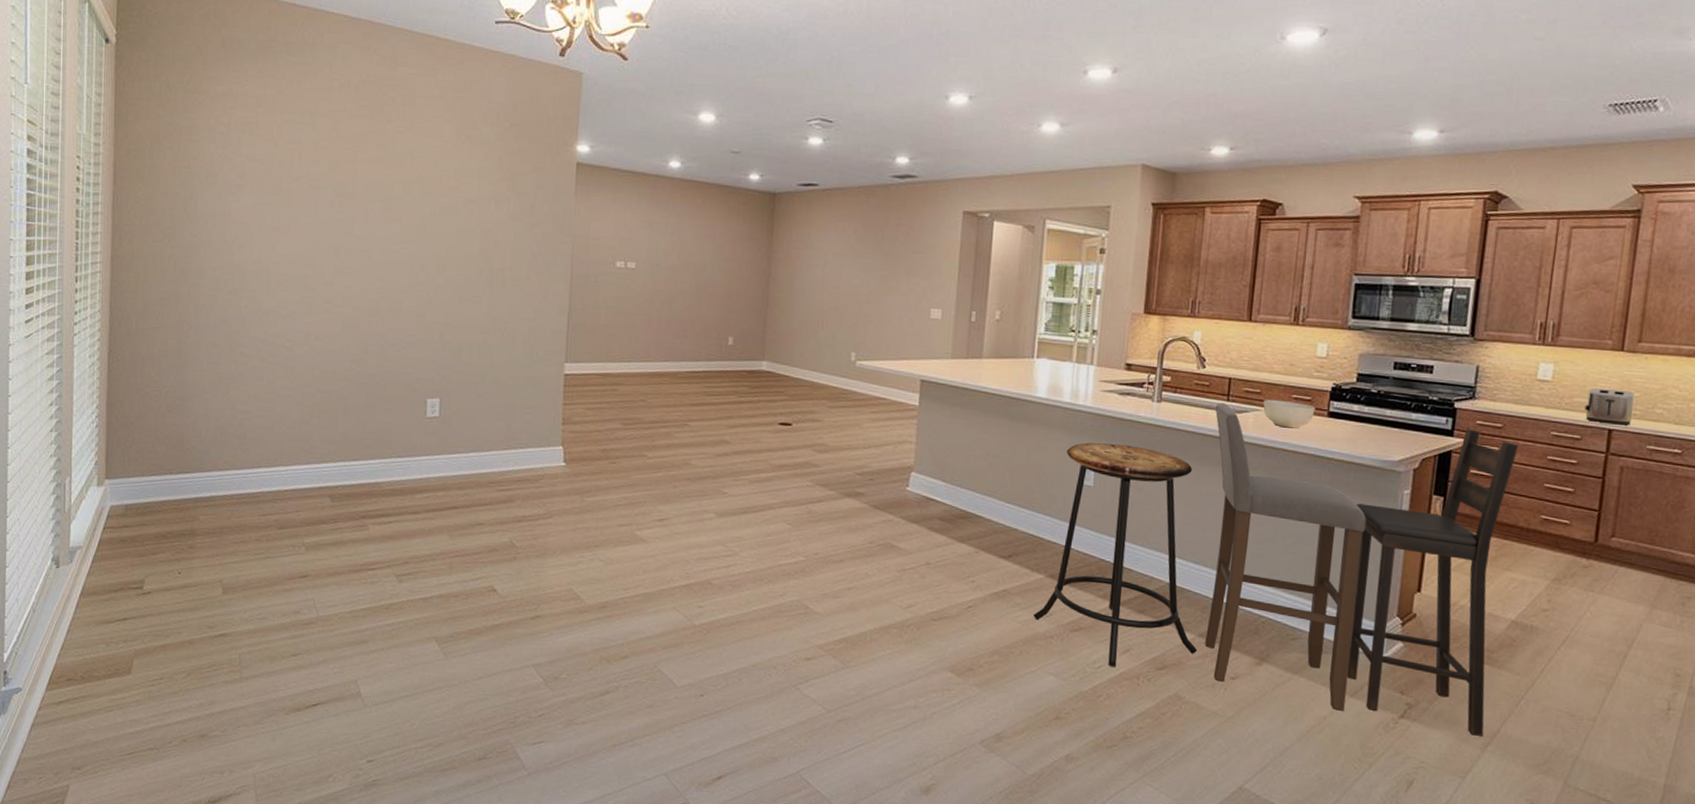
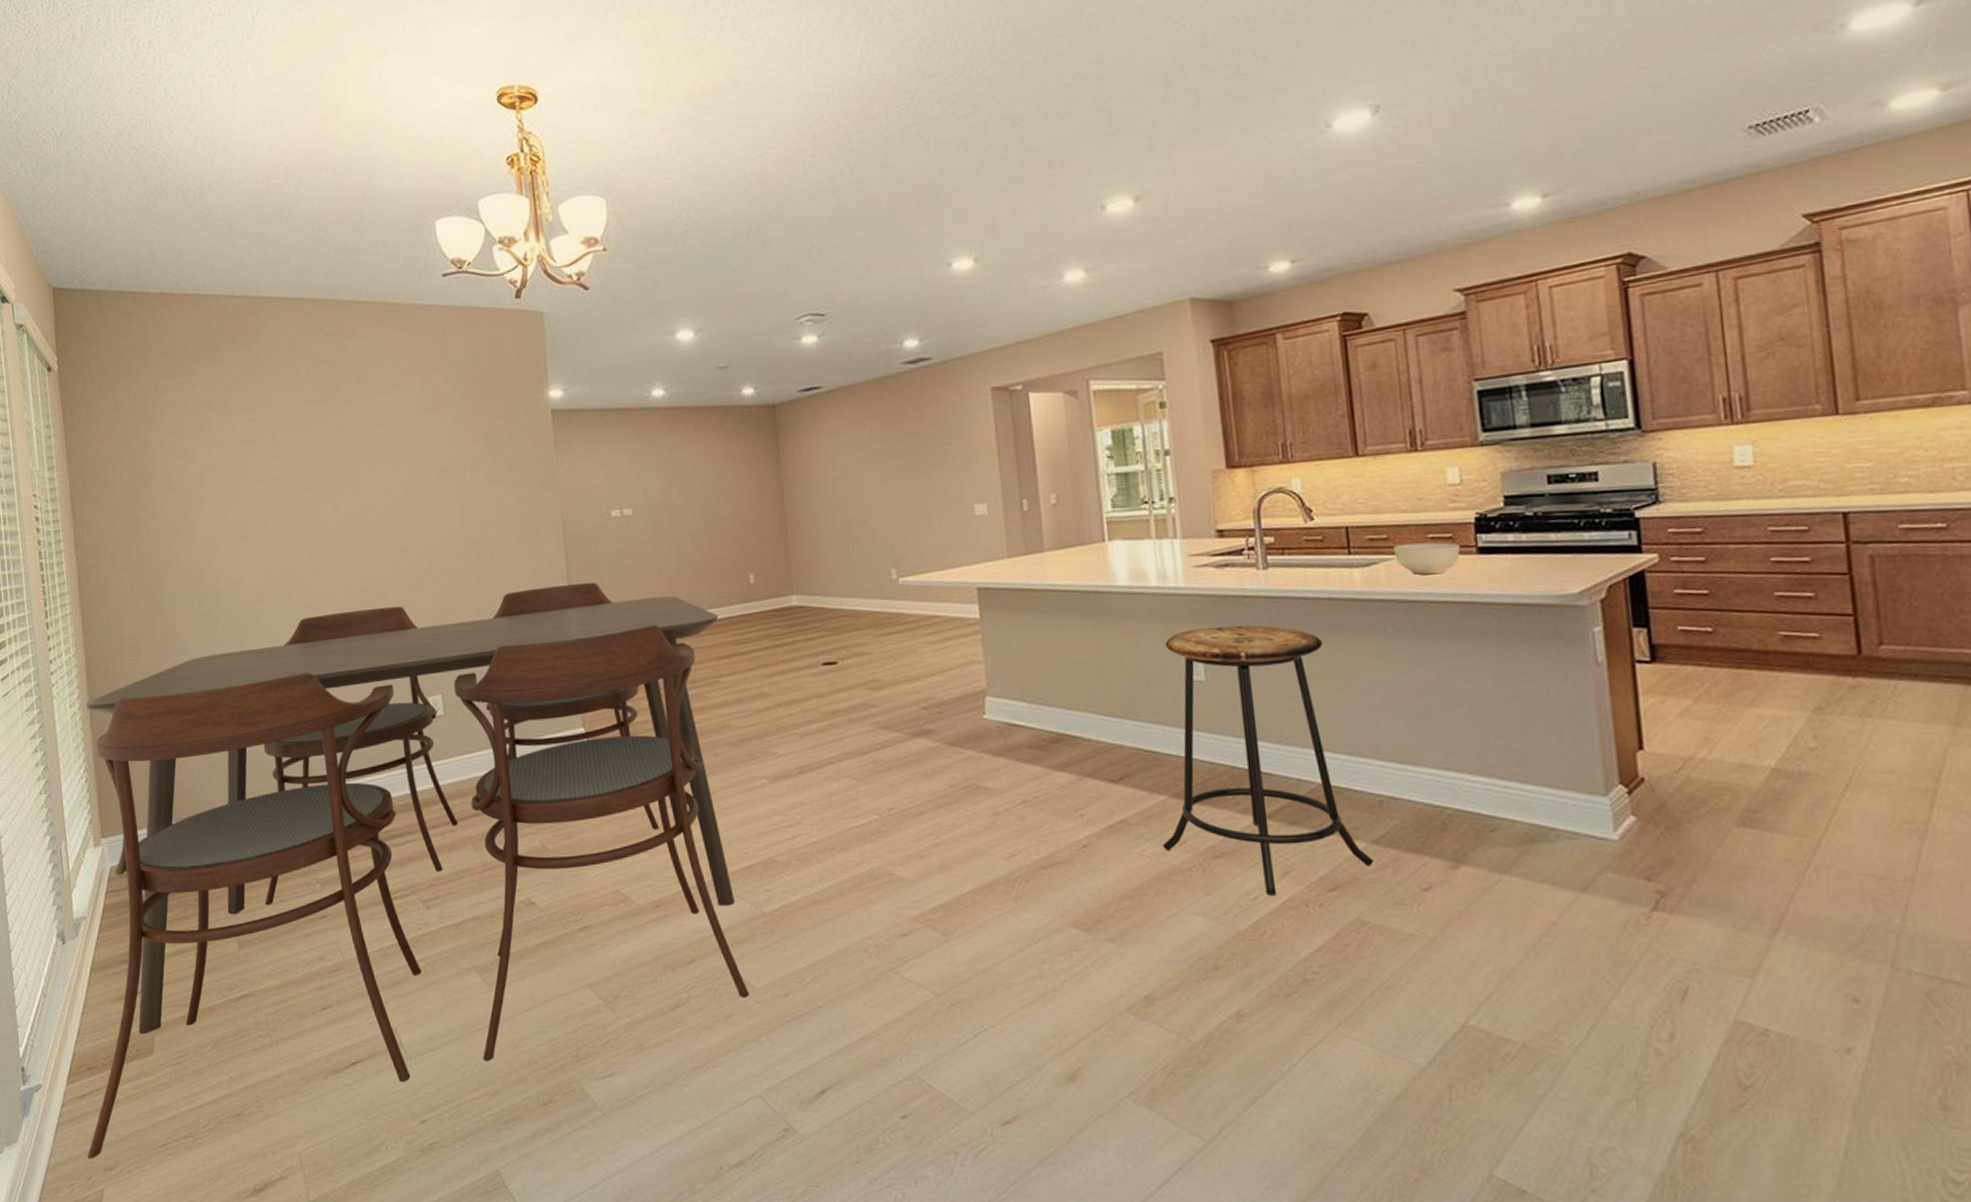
dining table with chairs: none [57,311,697,758] -> present [86,583,749,1159]
bar stool: present [1205,403,1367,711] -> none [1335,558,1577,912]
bar stool: present [1347,428,1519,736] -> none [1536,539,1768,921]
toaster: present [1585,388,1635,426] -> none [1805,461,1870,507]

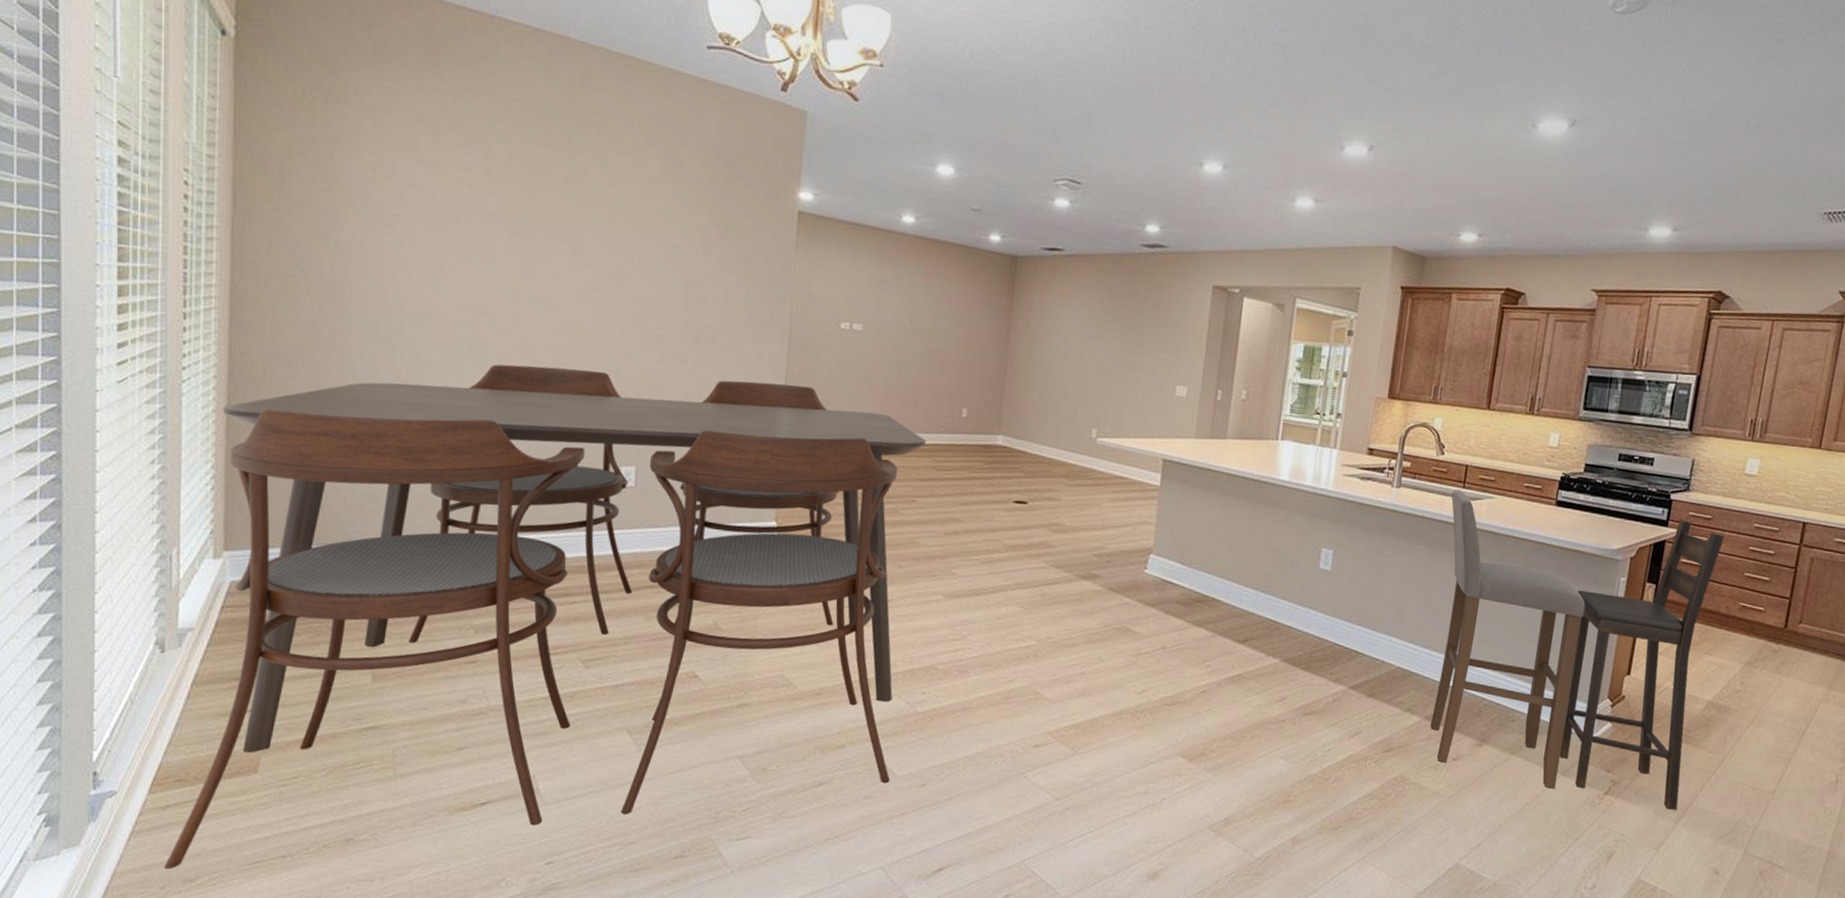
bar stool: present [1163,625,1375,896] -> none [1267,527,1428,750]
bar stool: none [1335,558,1577,912] -> present [1430,489,1585,789]
bowl: present [1393,542,1460,576] -> none [1496,487,1545,517]
bar stool: none [1536,539,1768,921] -> present [1559,518,1725,810]

